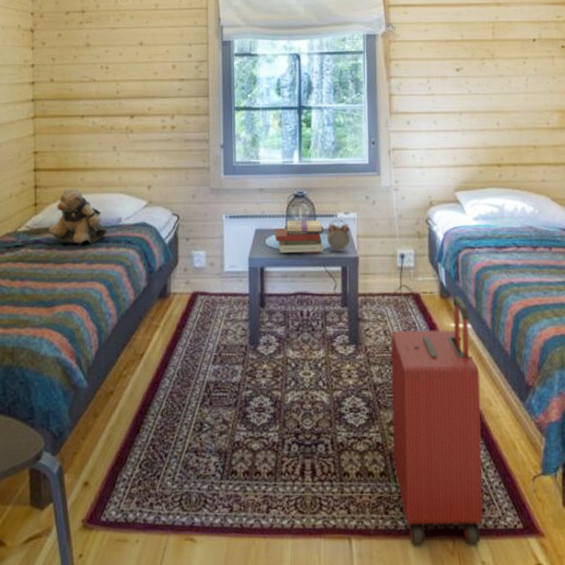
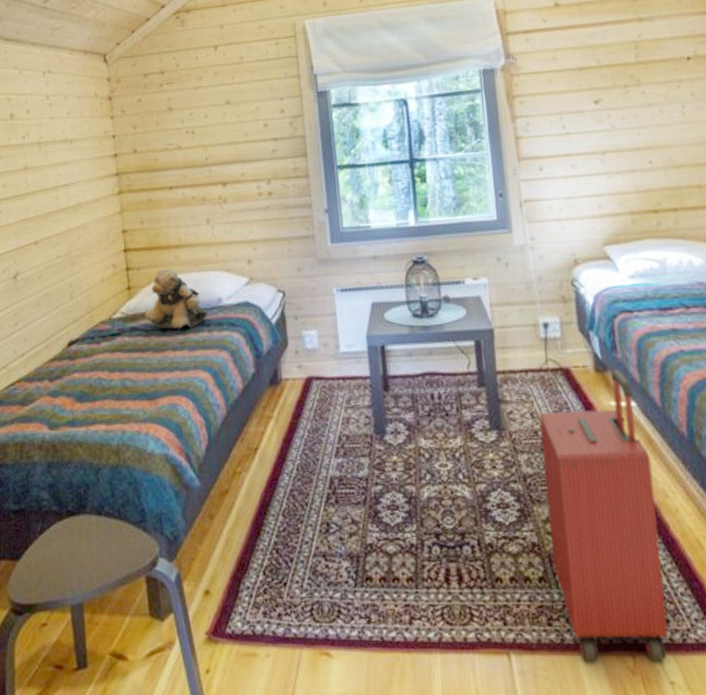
books: present [274,220,324,254] -> none [392,288,452,329]
alarm clock: present [326,220,350,252] -> none [453,287,482,324]

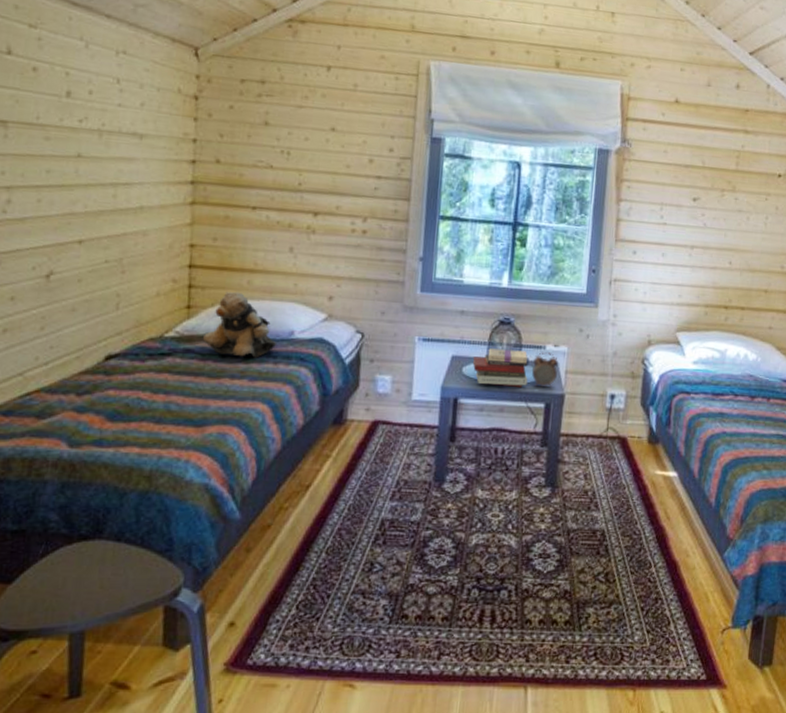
books: none [392,288,452,329] -> present [472,348,528,387]
alarm clock: none [453,287,482,324] -> present [531,352,558,388]
suitcase: present [539,369,668,662] -> none [580,442,681,695]

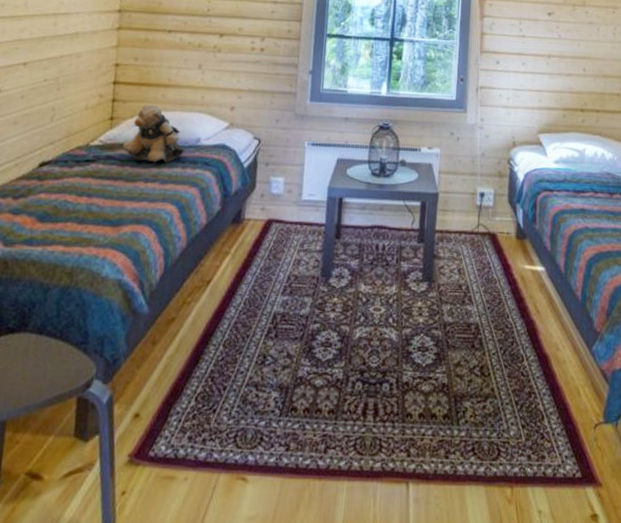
books: present [472,348,528,387] -> none [355,151,405,187]
alarm clock: present [531,352,558,388] -> none [408,154,432,187]

